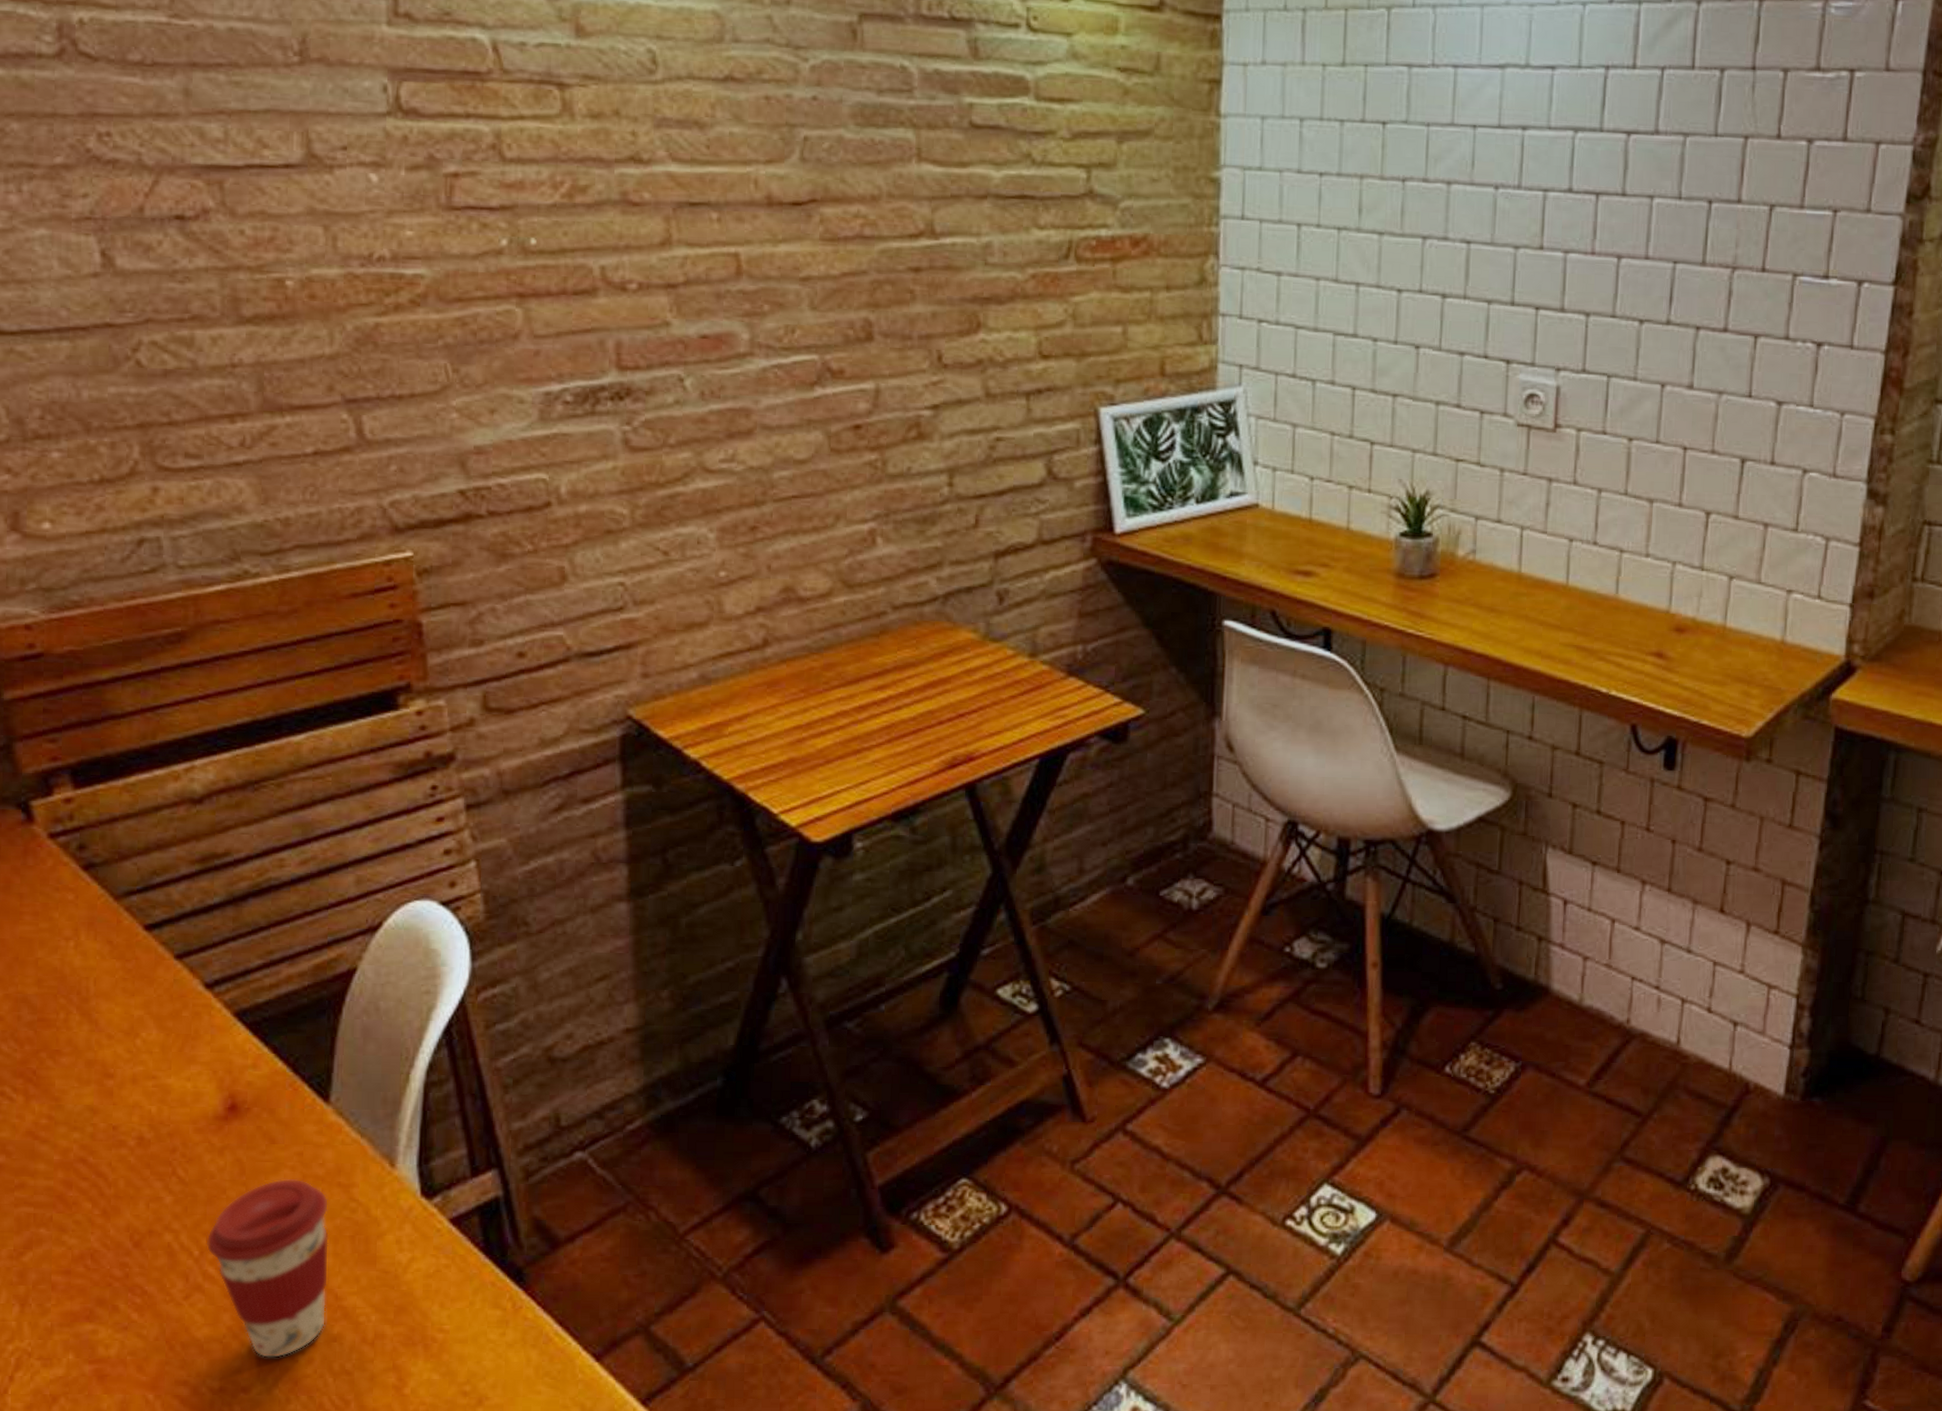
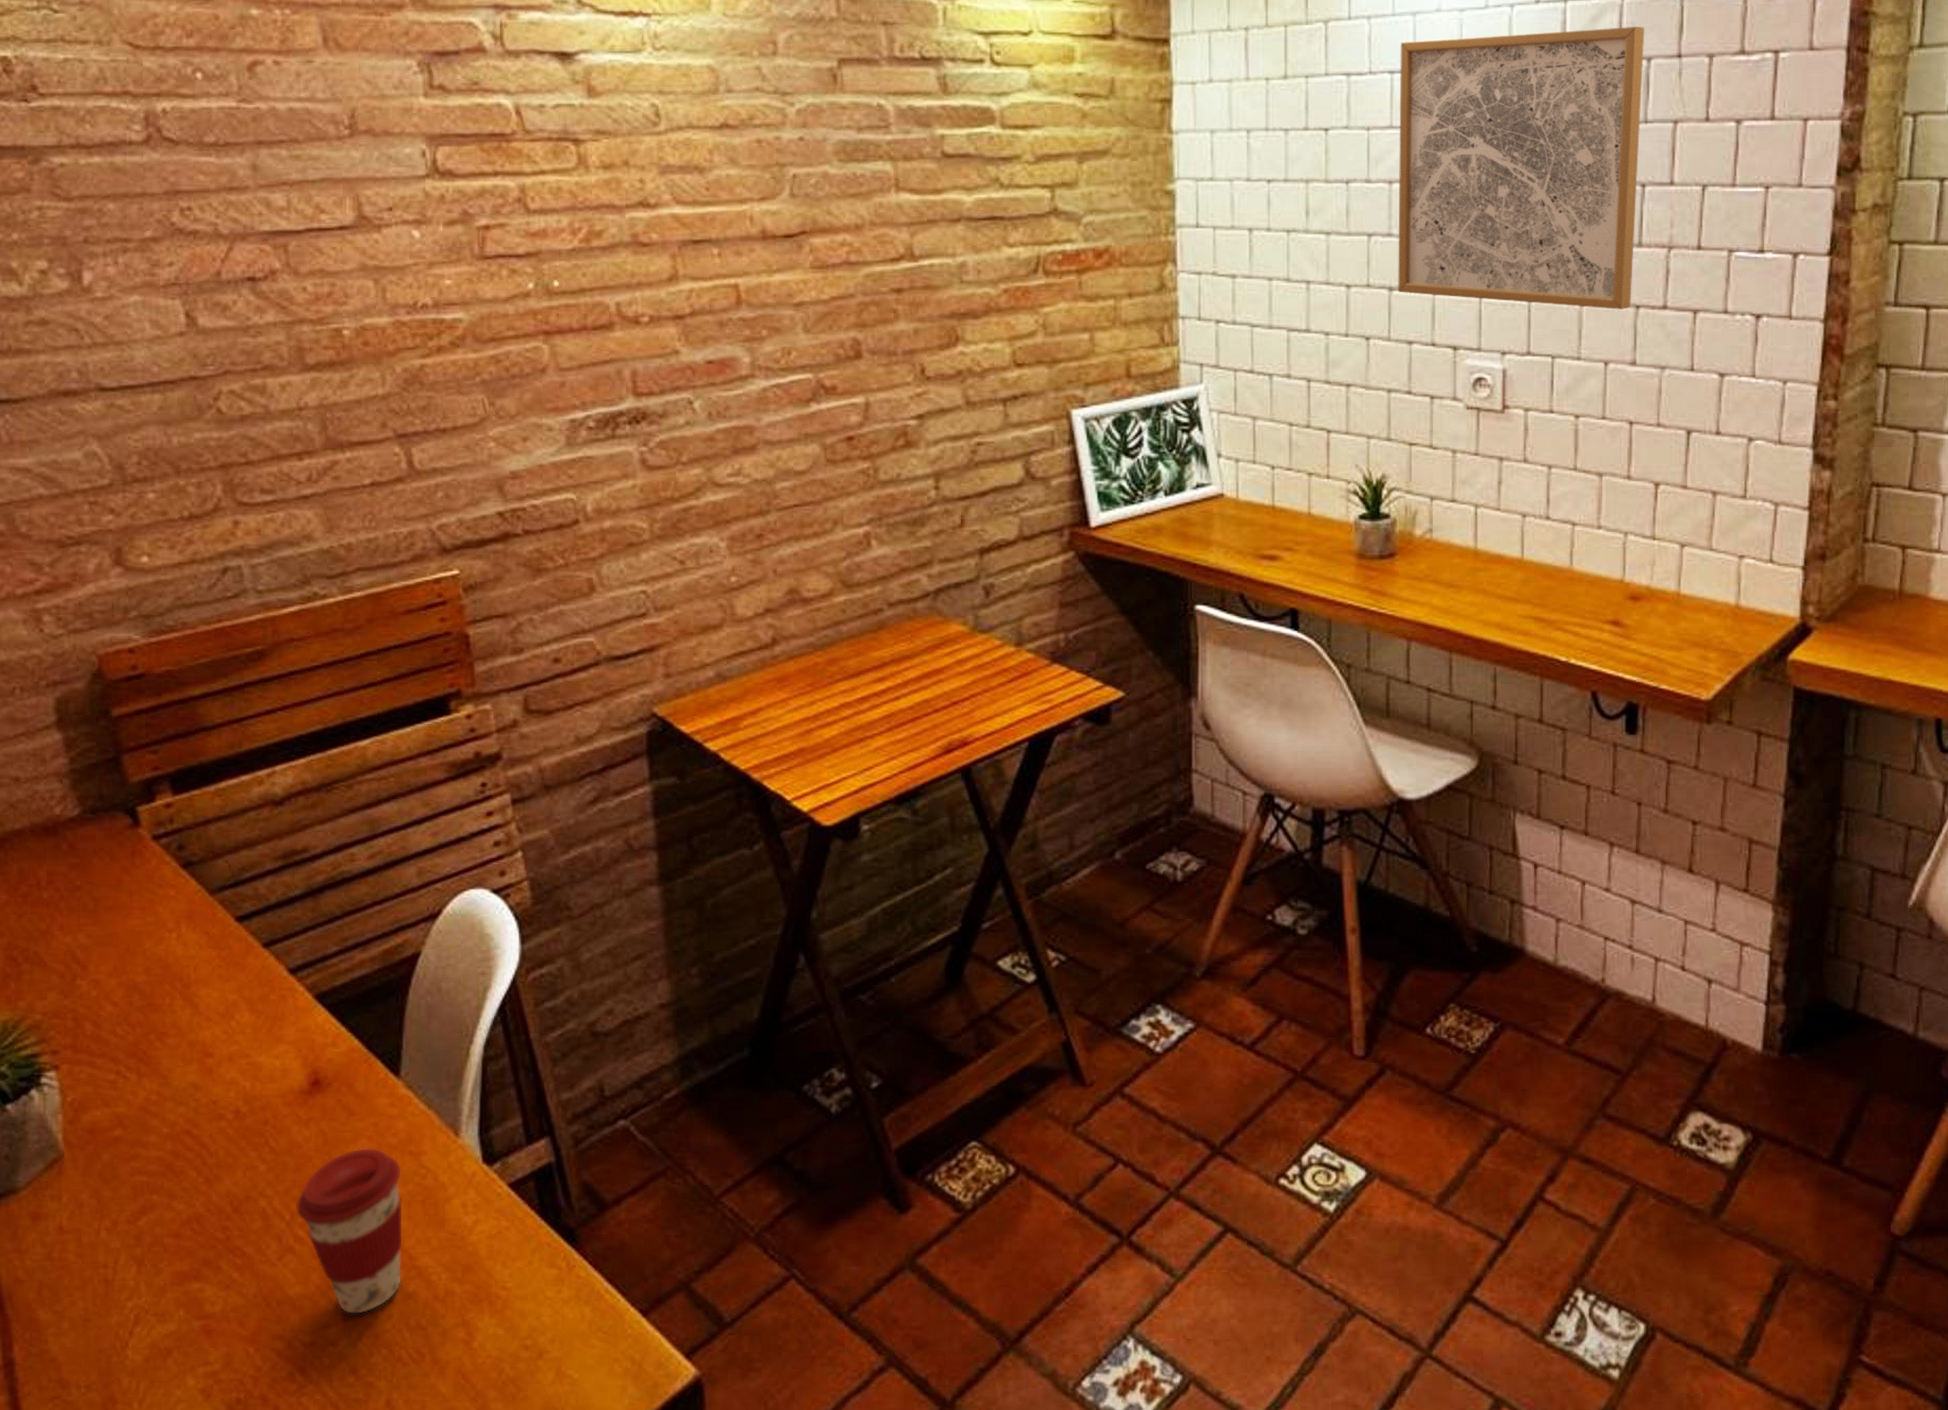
wall art: none [1451,34,1720,330] -> present [1398,27,1645,310]

